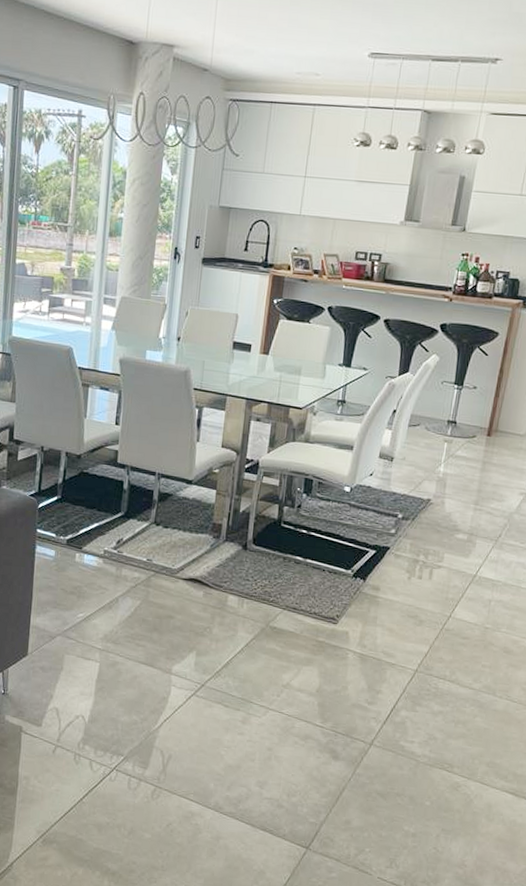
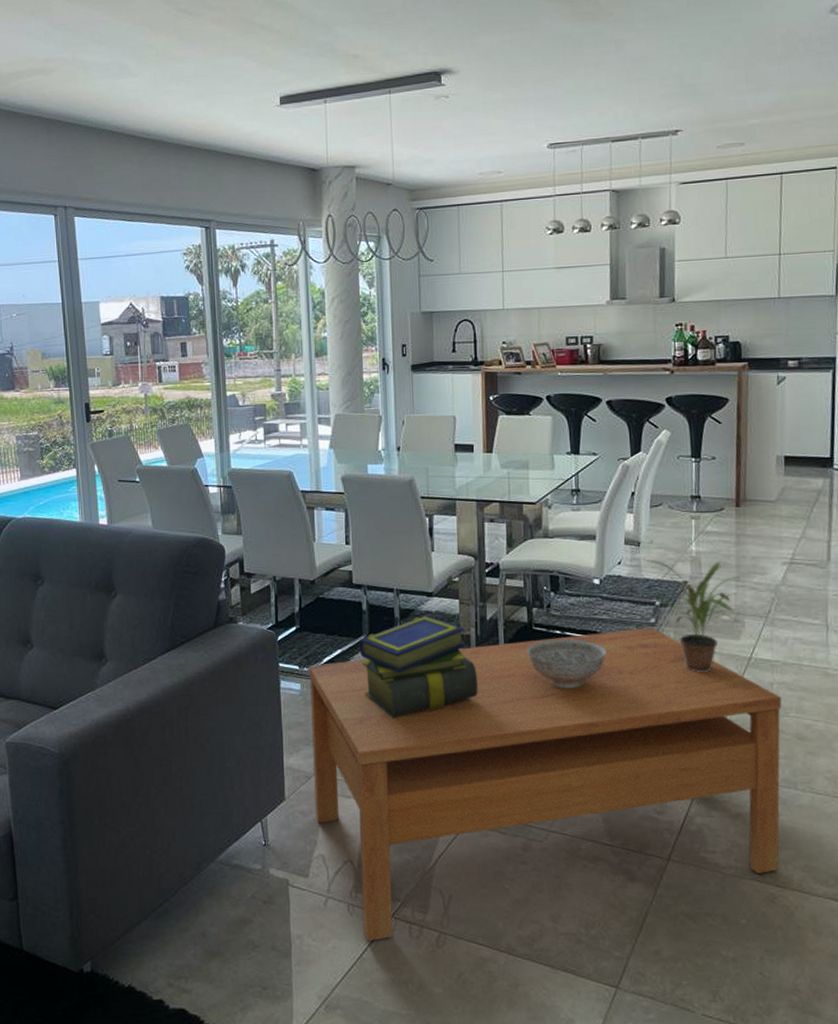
coffee table: none [55,534,497,788] -> present [308,628,782,941]
stack of books: none [115,501,223,592] -> present [359,616,478,718]
decorative bowl: none [272,537,346,585] -> present [527,639,607,690]
potted plant: none [393,473,479,584] -> present [643,558,740,672]

